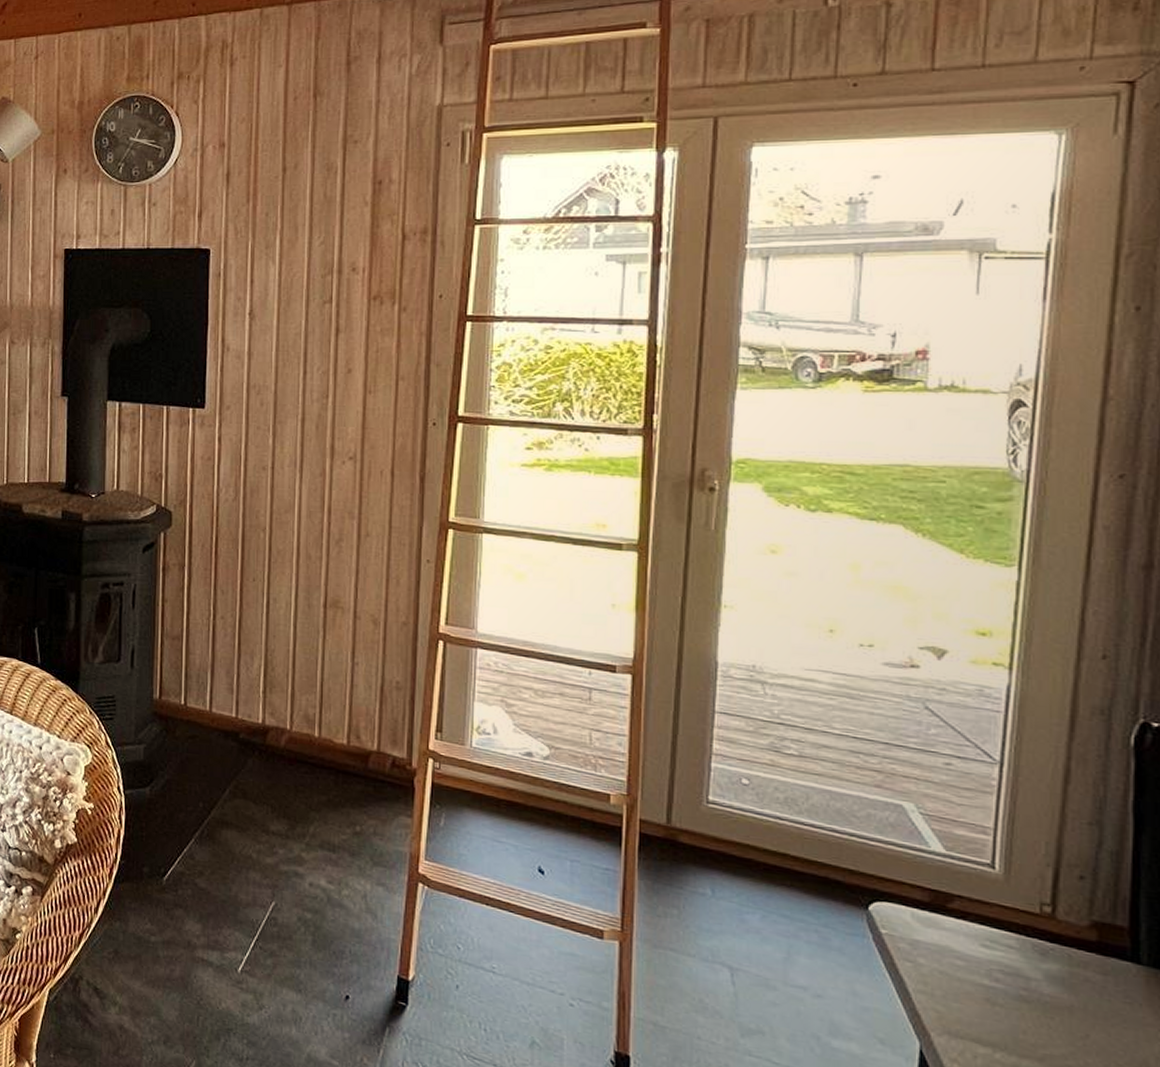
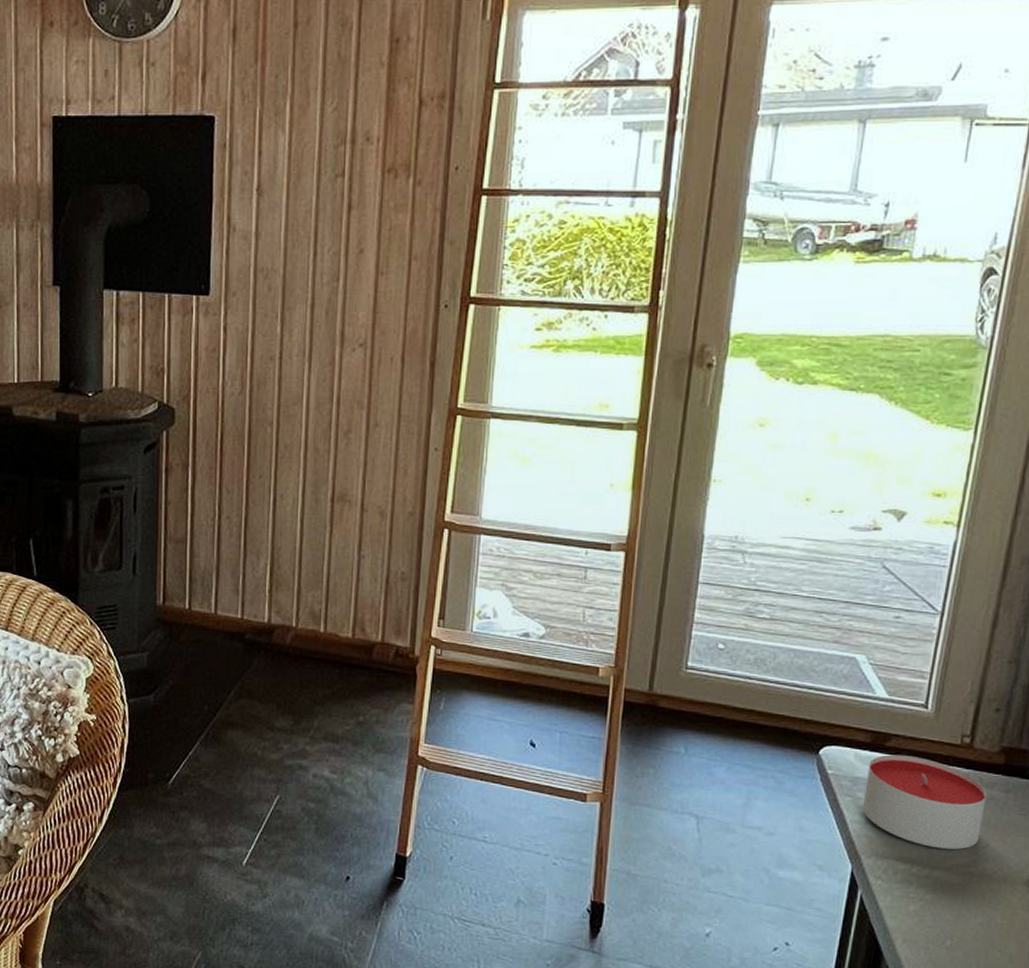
candle: none [926,917,1080,1038] -> present [862,754,988,850]

